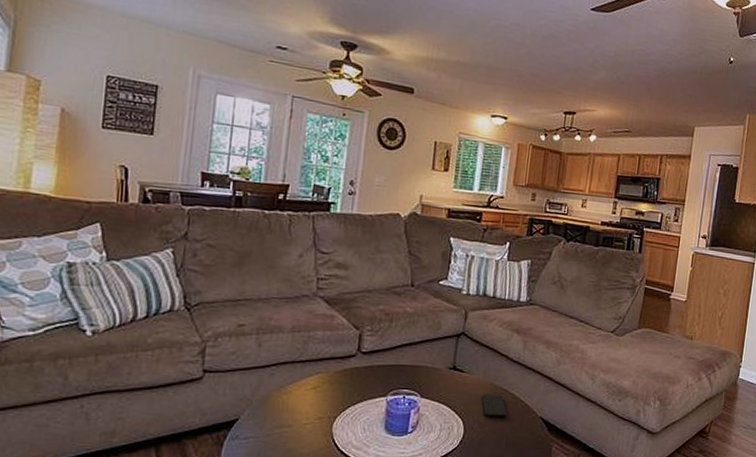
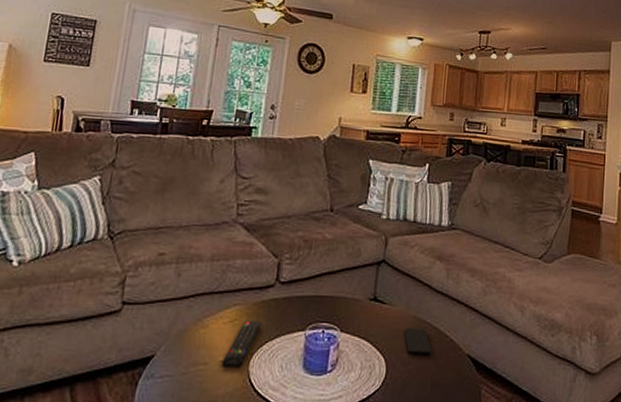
remote control: none [305,387,344,431] -> present [221,320,262,369]

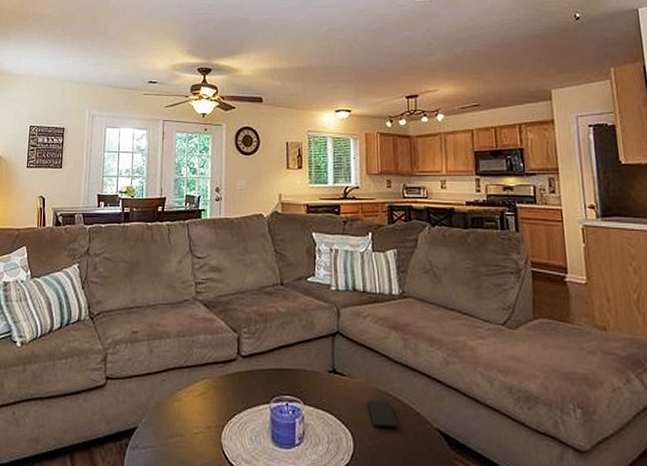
remote control: present [221,320,262,369] -> none [196,393,229,441]

